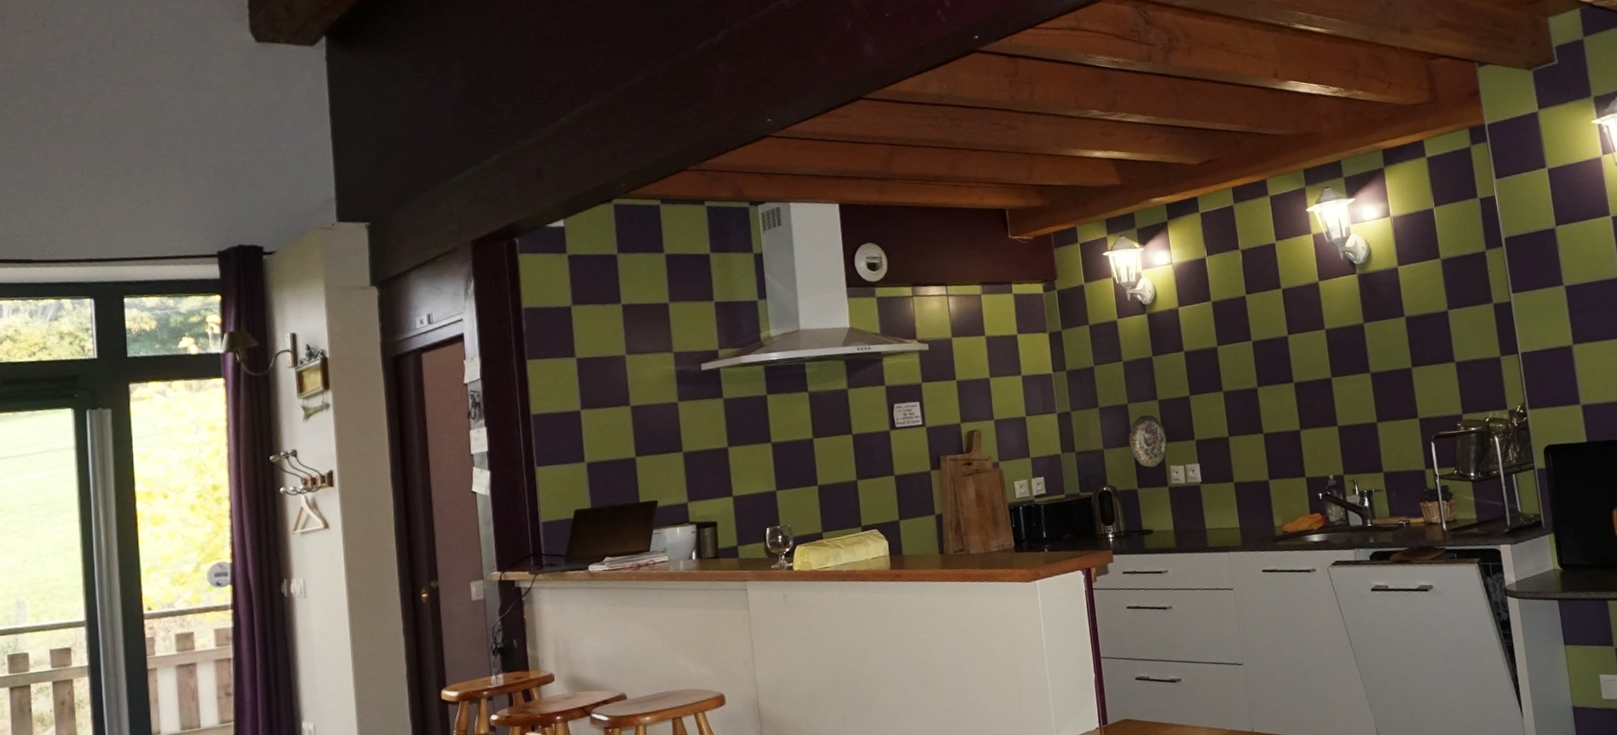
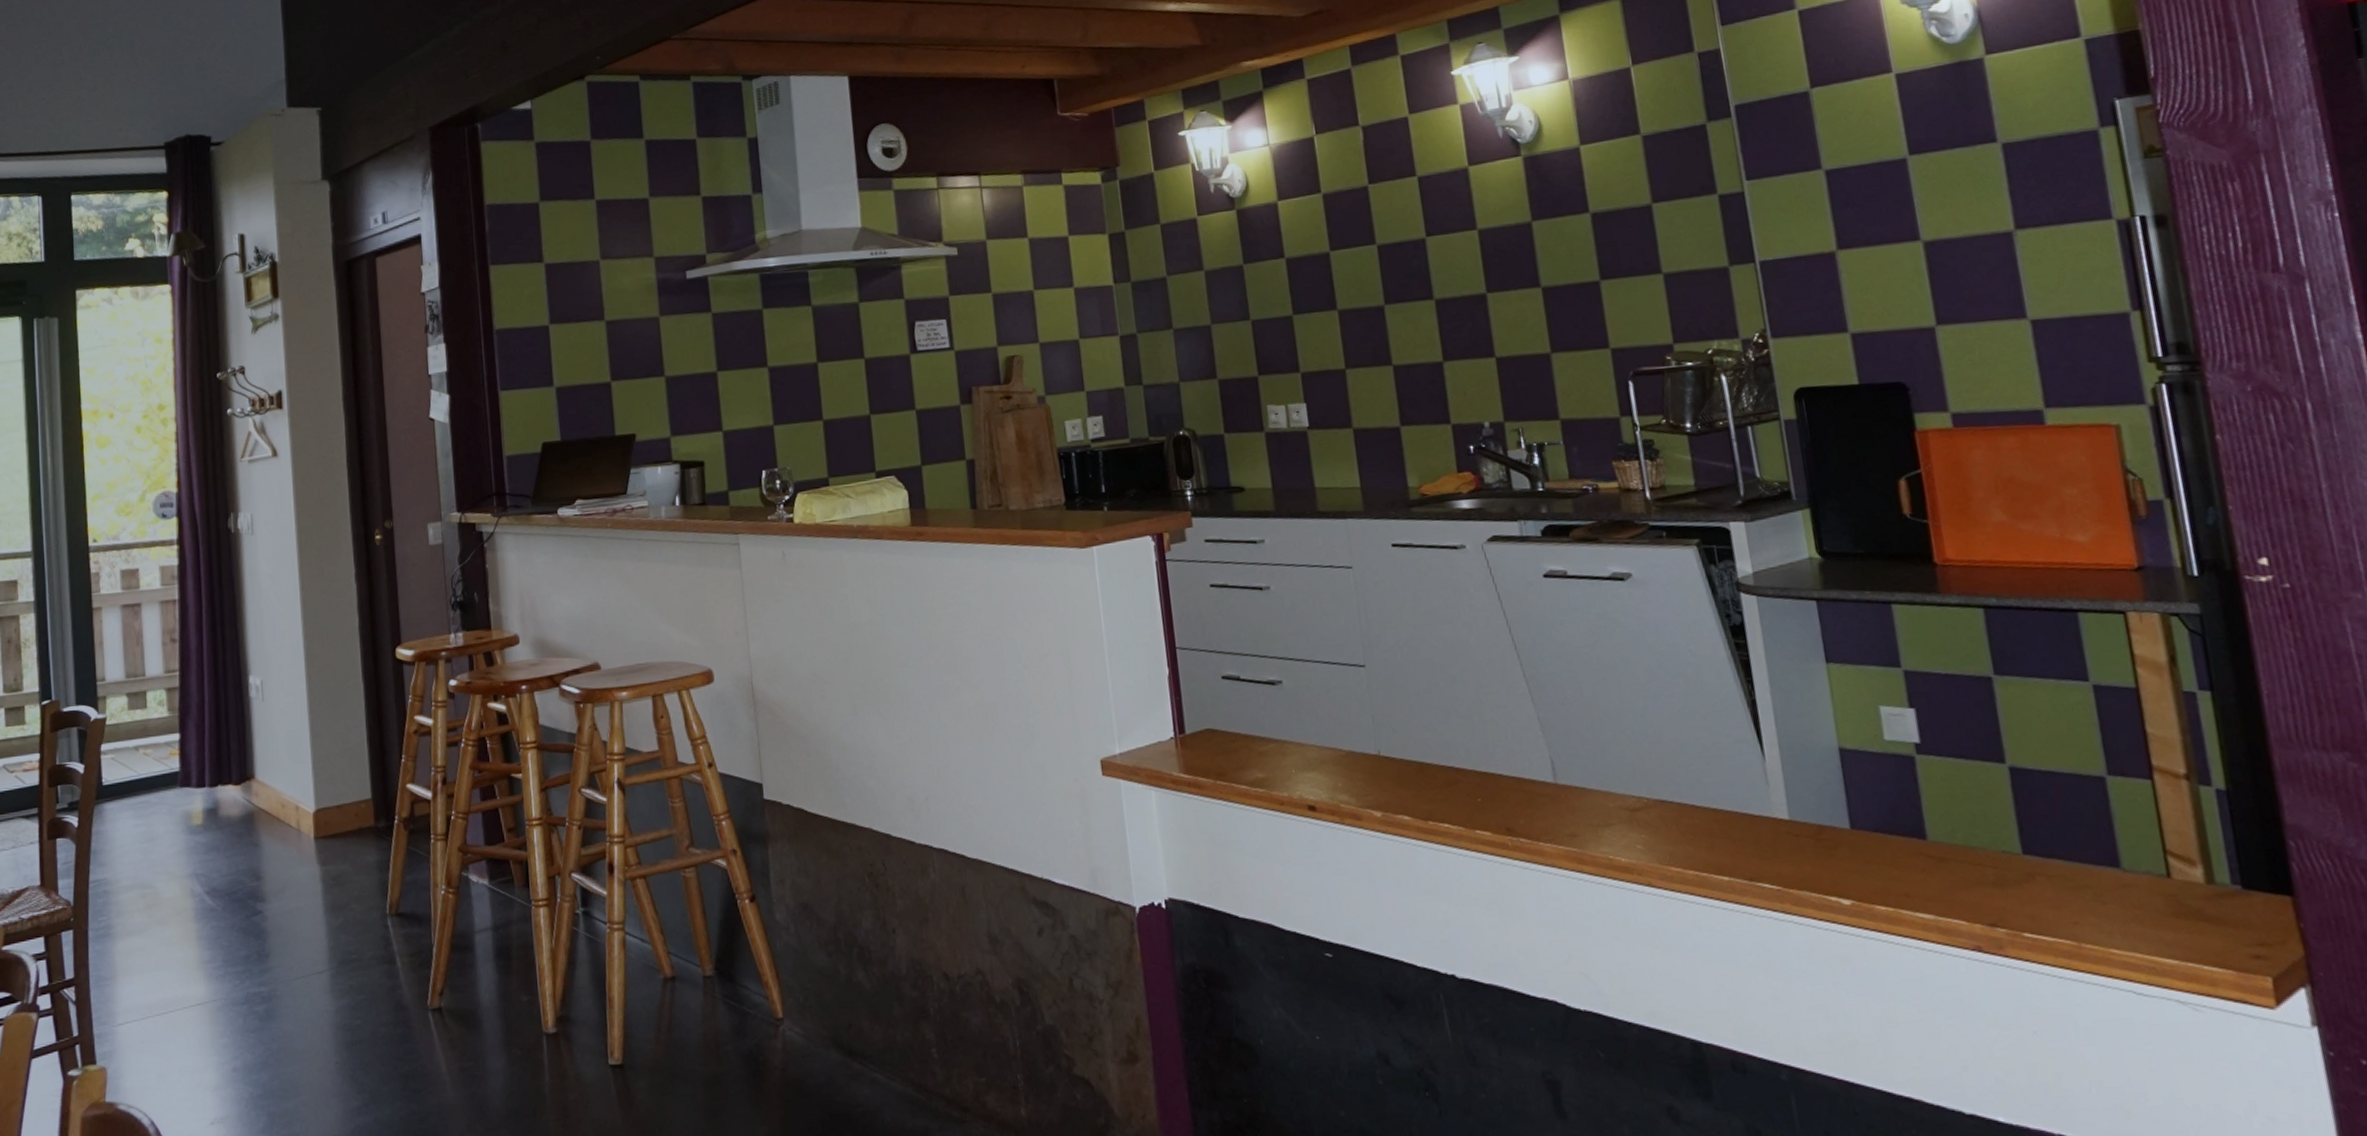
decorative plate: present [1128,415,1168,468] -> none [1211,339,1264,408]

